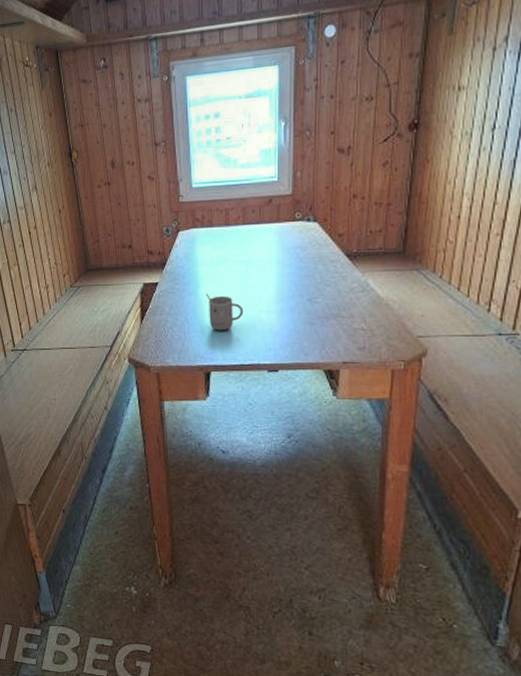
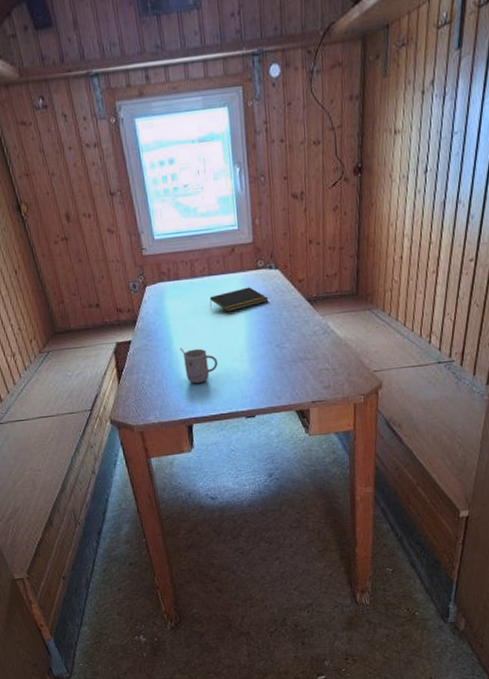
notepad: none [241,238,304,262] -> present [209,287,269,312]

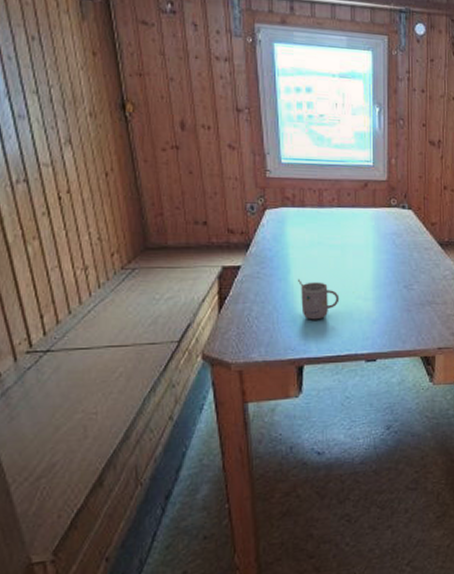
notepad: present [209,287,269,312] -> none [336,224,400,247]

